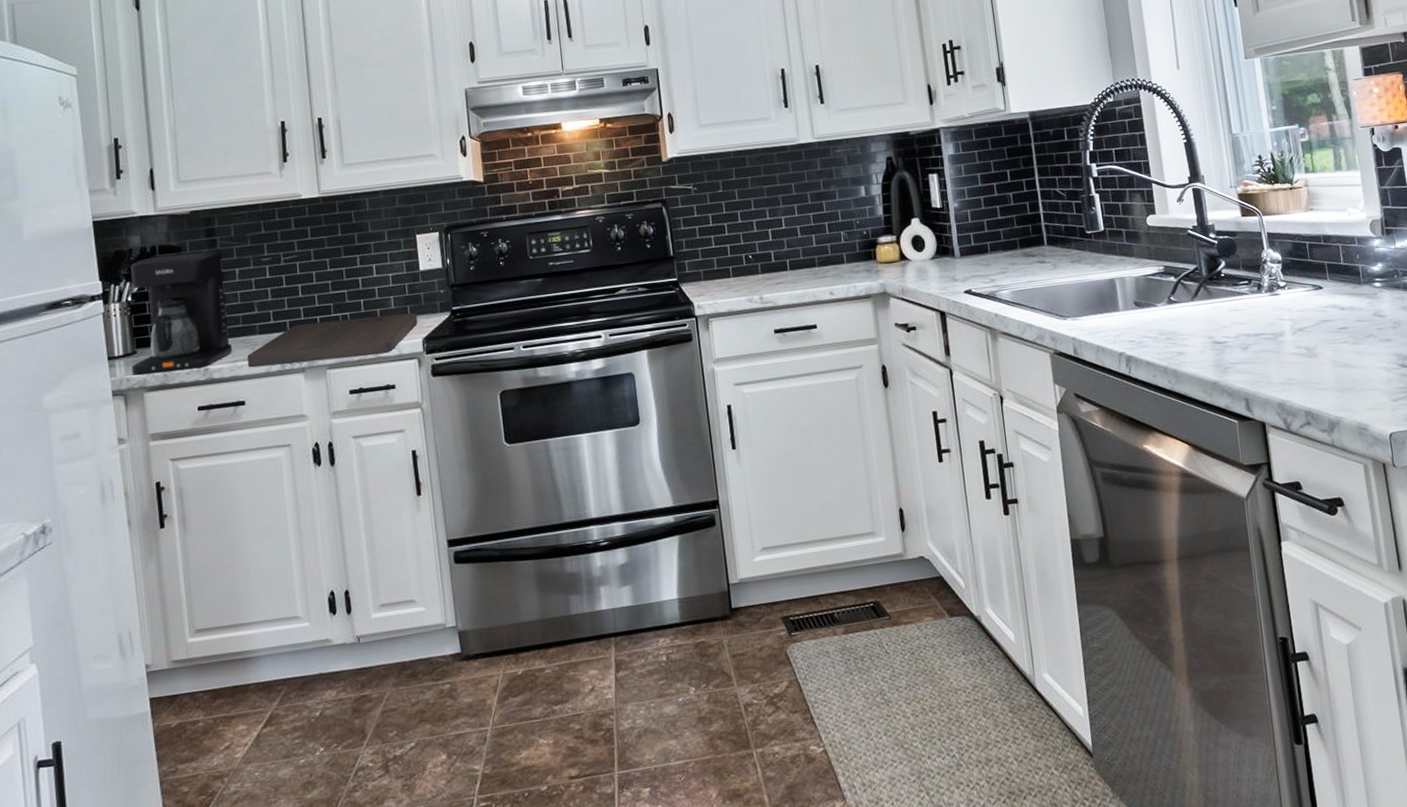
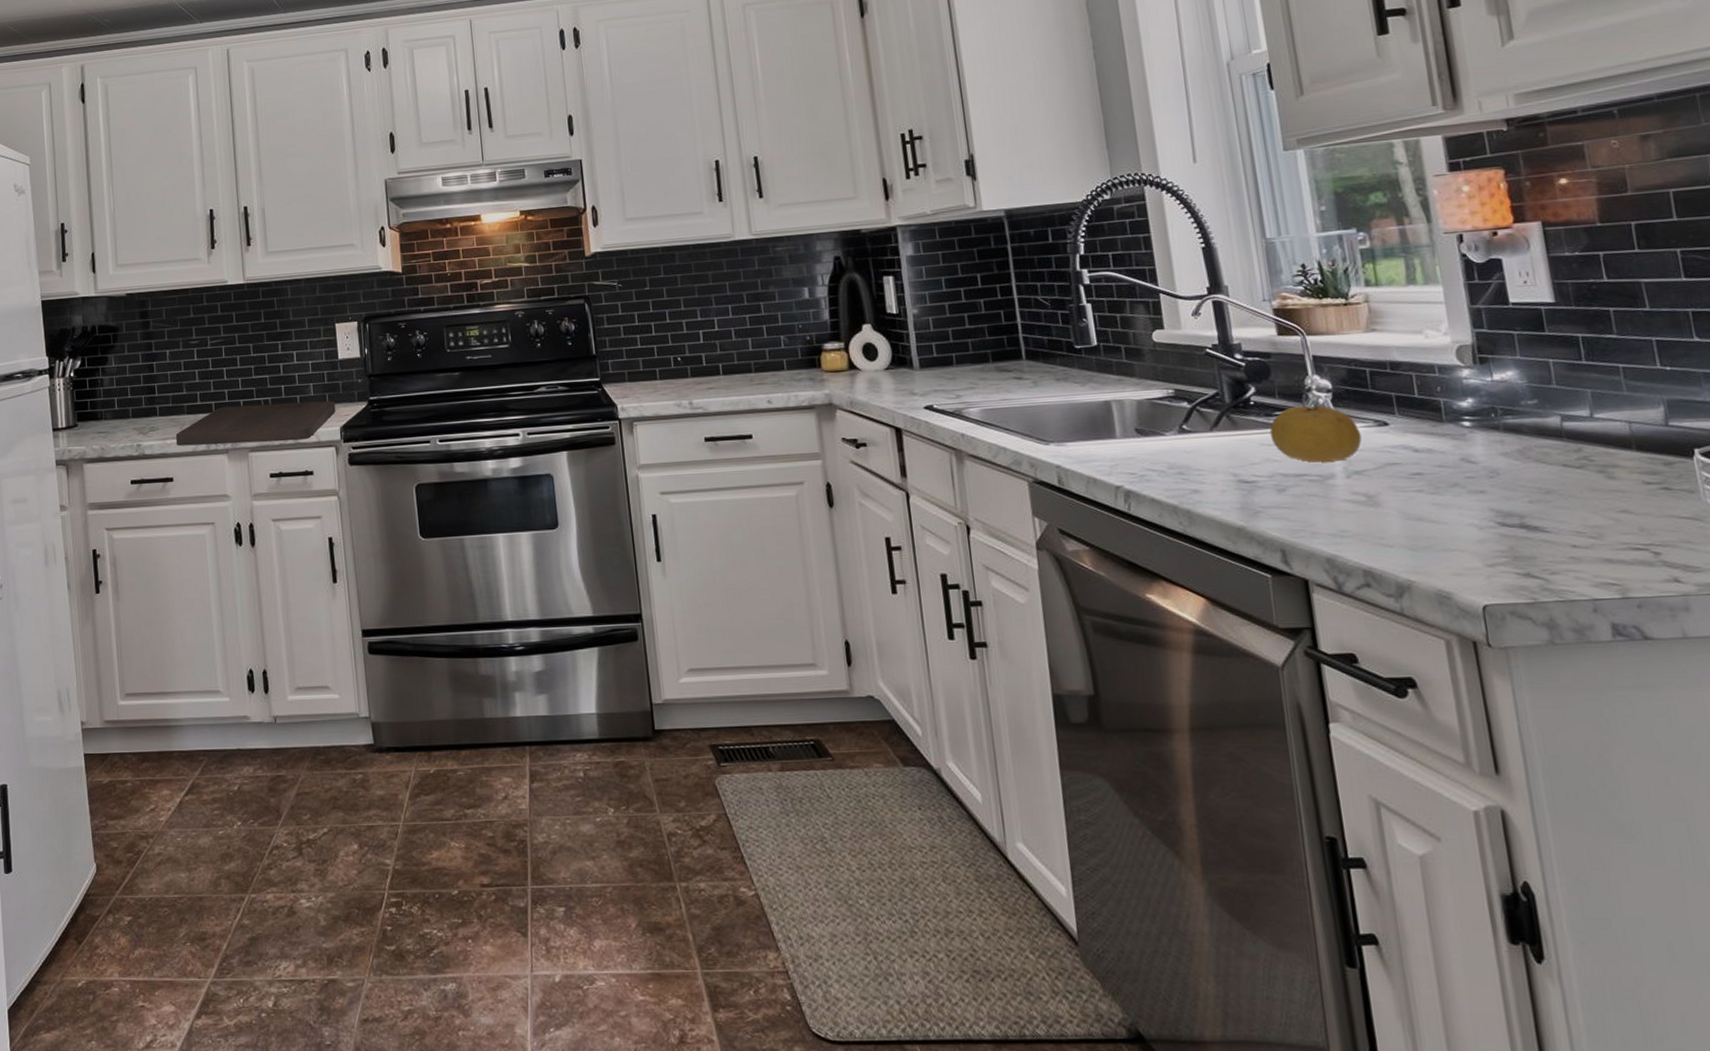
coffee maker: present [130,250,232,376] -> none [73,331,162,447]
fruit: none [1236,275,1304,323] -> present [1269,405,1362,463]

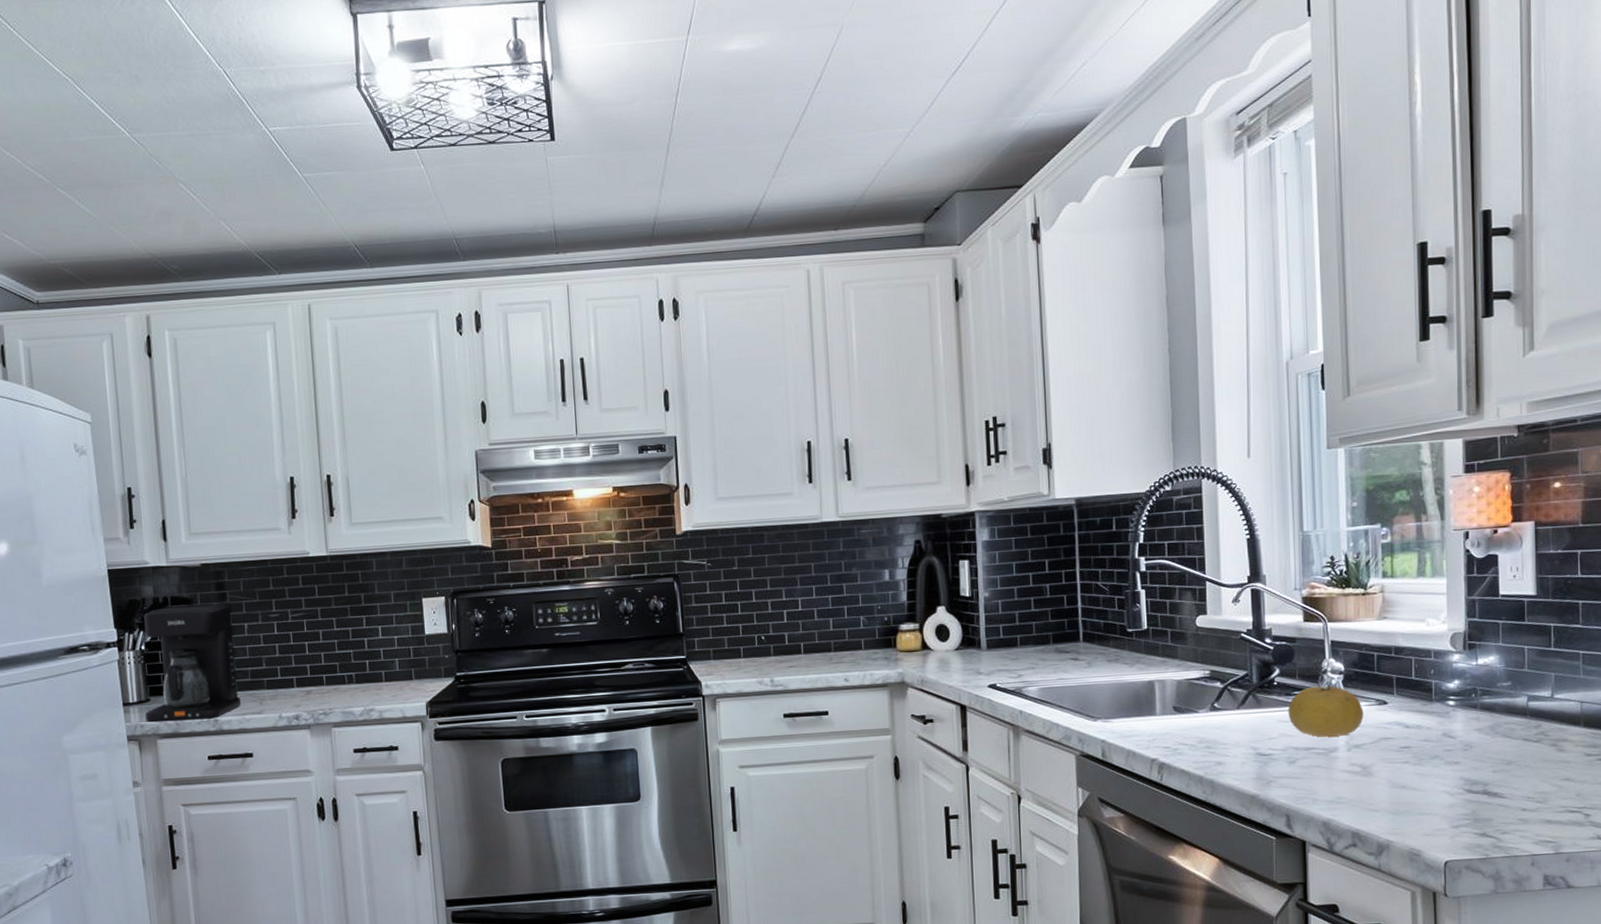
coffee maker: none [73,331,162,447] -> present [144,604,241,723]
cutting board: present [175,400,336,447] -> none [255,676,422,722]

